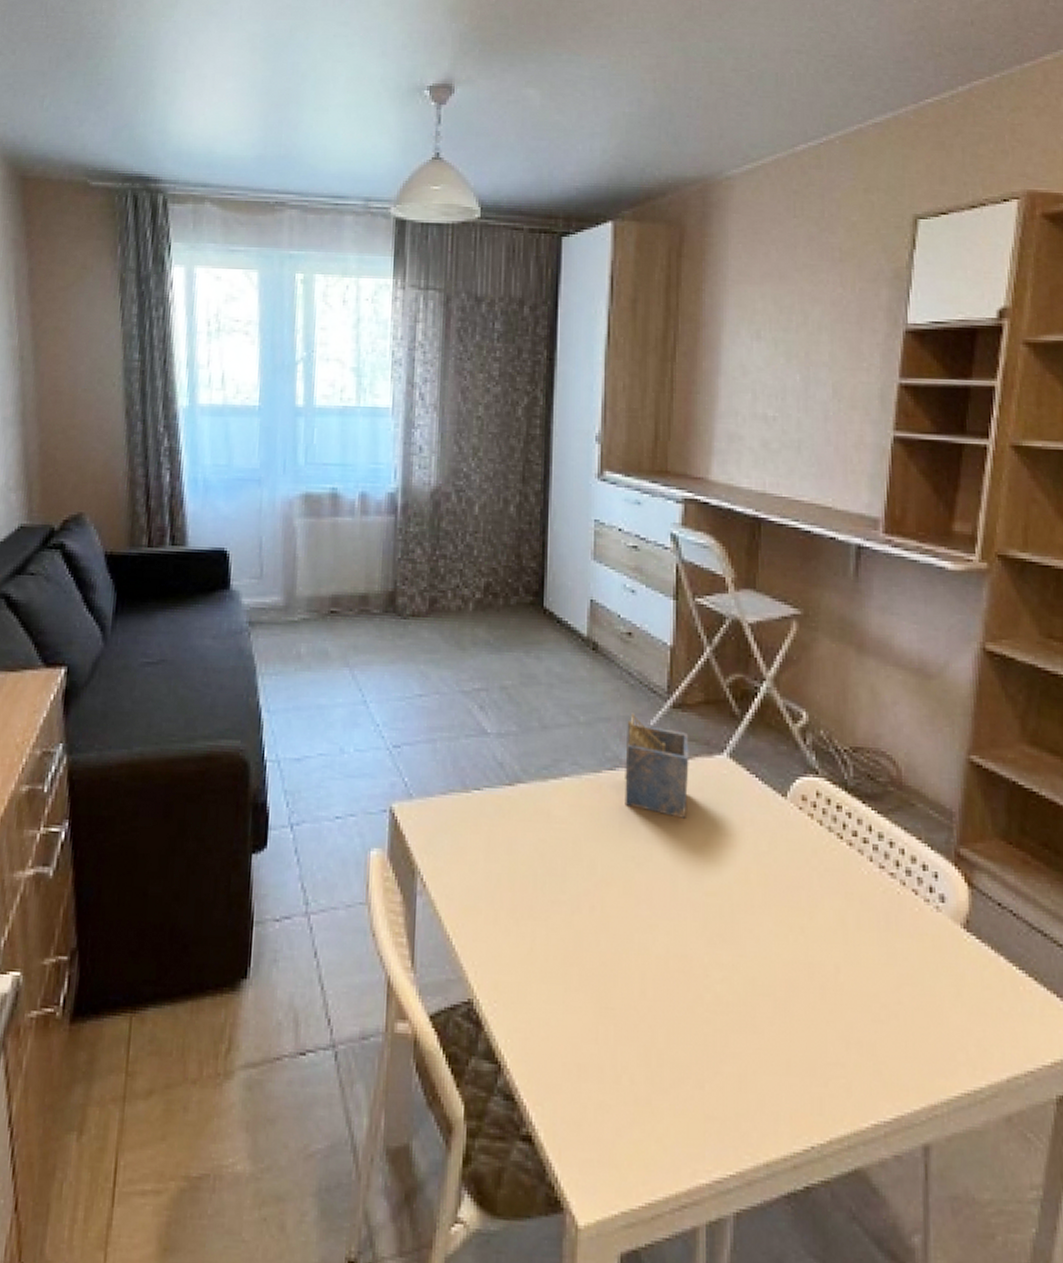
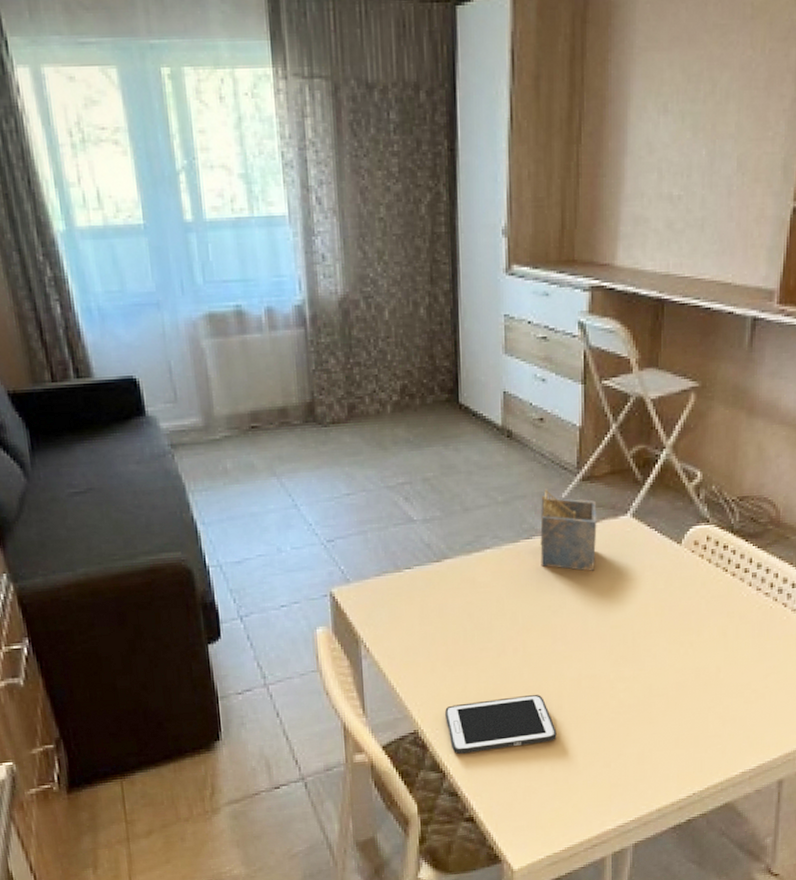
cell phone: none [506,970,638,1042] -> present [445,694,557,754]

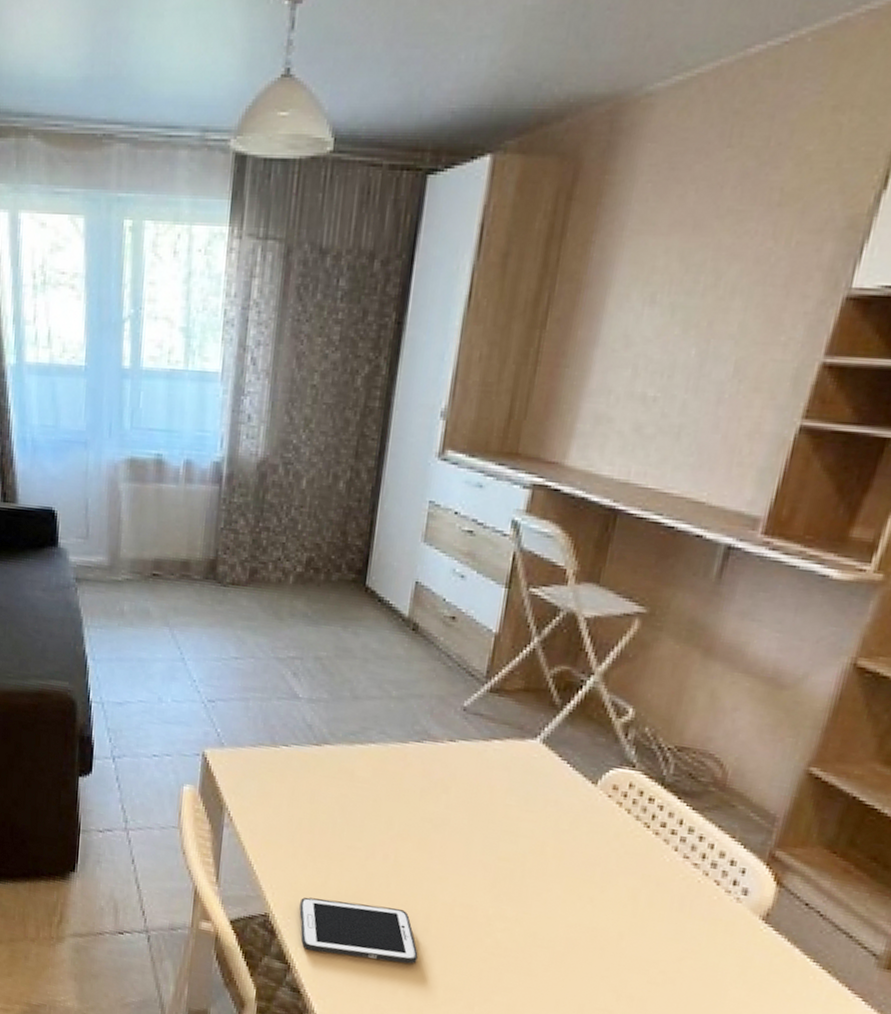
napkin holder: present [540,489,597,571] -> none [428,693,503,792]

